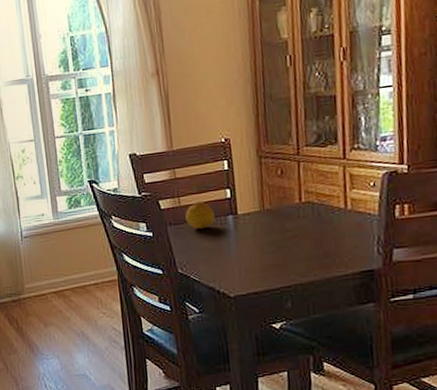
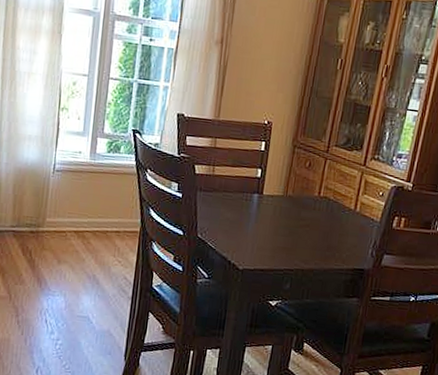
fruit: present [185,201,215,230] -> none [216,174,243,201]

